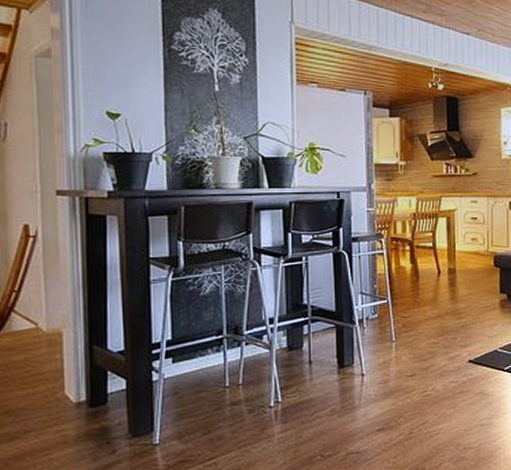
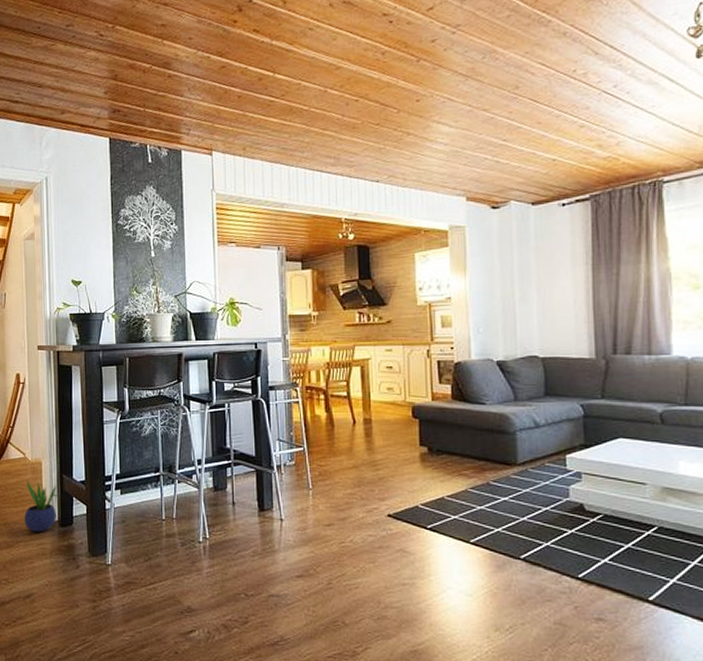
potted plant: none [36,354,88,418] -> present [24,479,59,532]

